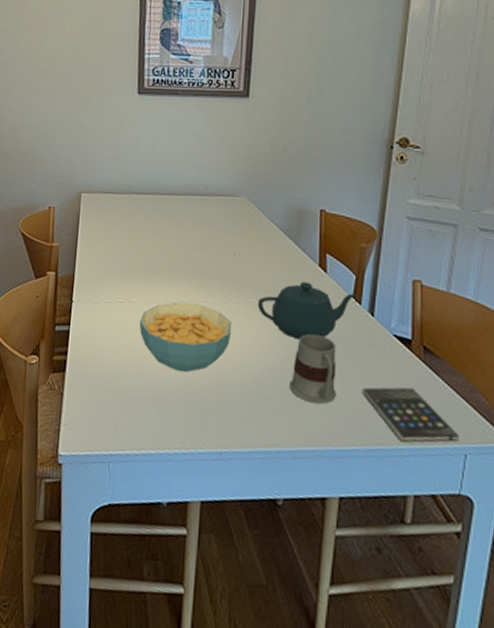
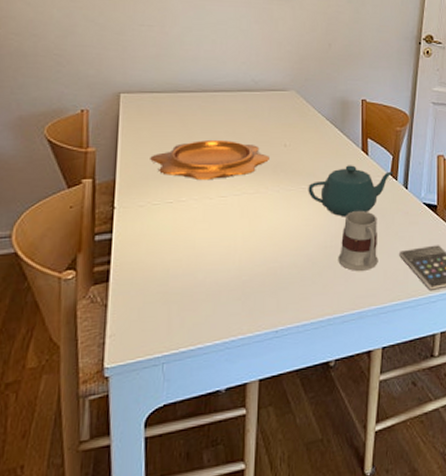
decorative bowl: none [105,243,218,284] -> present [150,141,269,181]
cereal bowl: present [139,302,232,373] -> none [190,196,285,263]

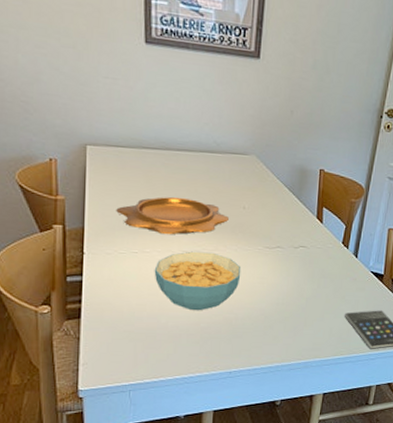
cereal bowl: none [190,196,285,263] -> present [154,251,242,311]
teapot: present [308,165,393,217] -> none [263,231,345,279]
mug: present [338,211,378,271] -> none [288,274,327,327]

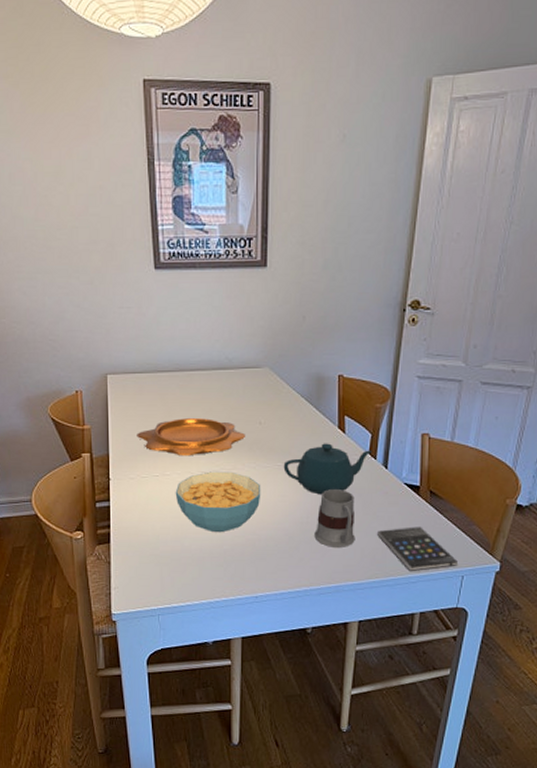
teapot: none [263,231,345,279] -> present [283,443,372,495]
mug: none [288,274,327,327] -> present [314,489,355,547]

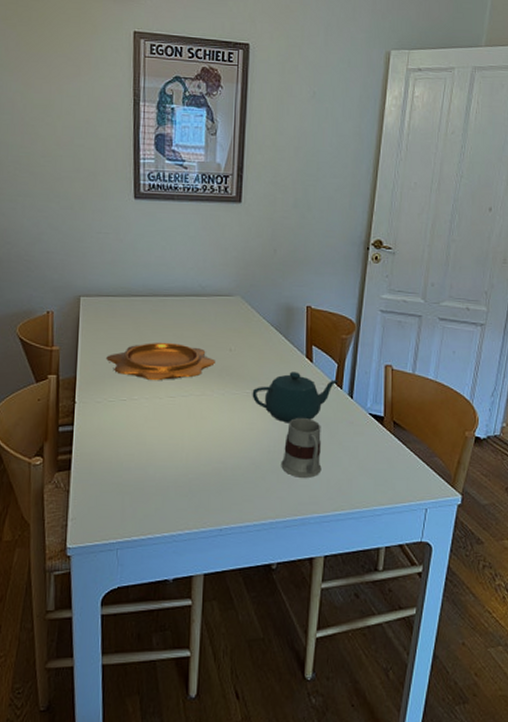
cereal bowl: present [175,471,261,533] -> none [142,397,230,461]
smartphone: present [377,527,458,572] -> none [343,457,421,504]

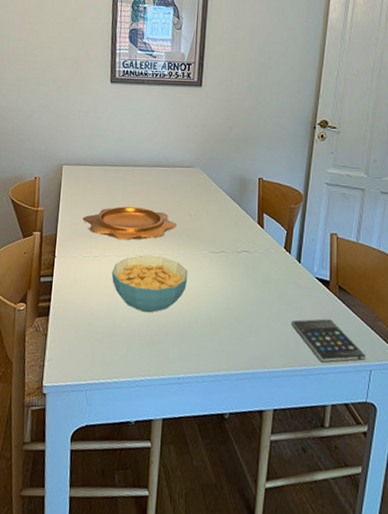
cereal bowl: none [142,397,230,461] -> present [111,255,188,313]
teapot: present [252,371,338,423] -> none [208,236,287,283]
mug: present [281,418,322,478] -> none [234,279,271,335]
smartphone: none [343,457,421,504] -> present [292,319,365,363]

